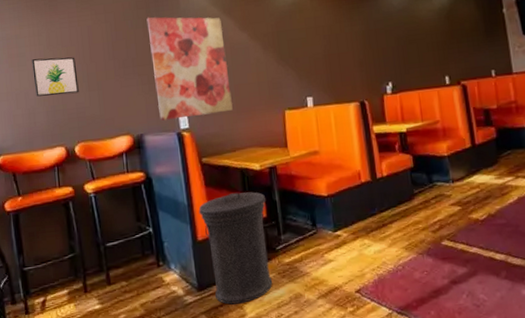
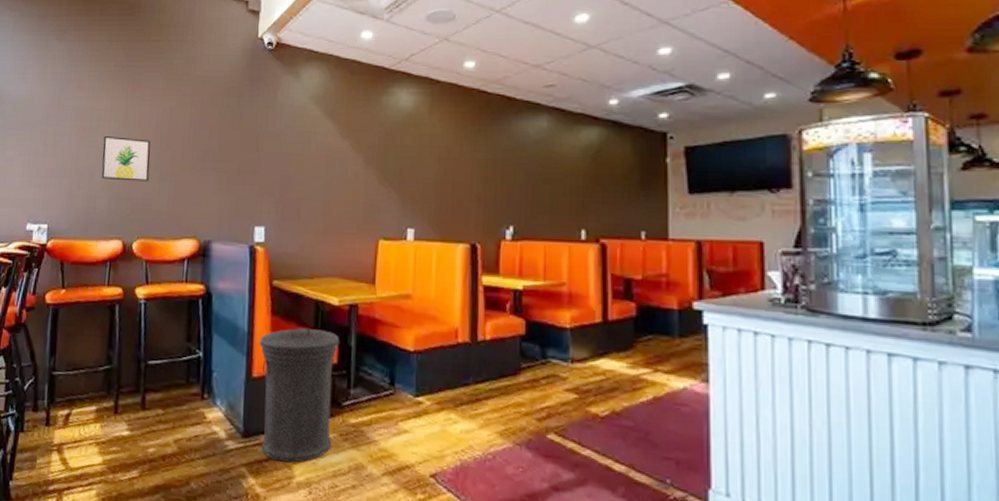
wall art: present [146,16,233,121] -> none [233,107,321,230]

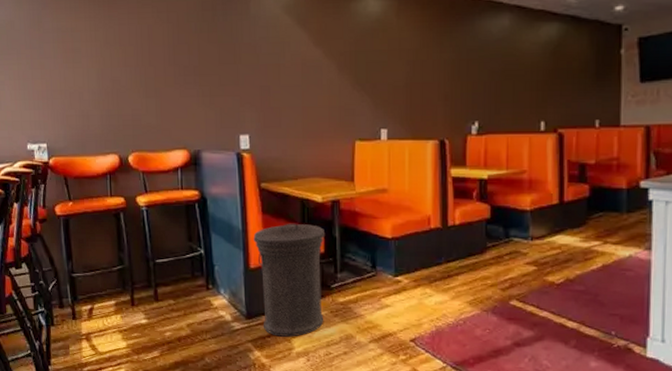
wall art: present [101,136,151,182] -> none [87,56,136,99]

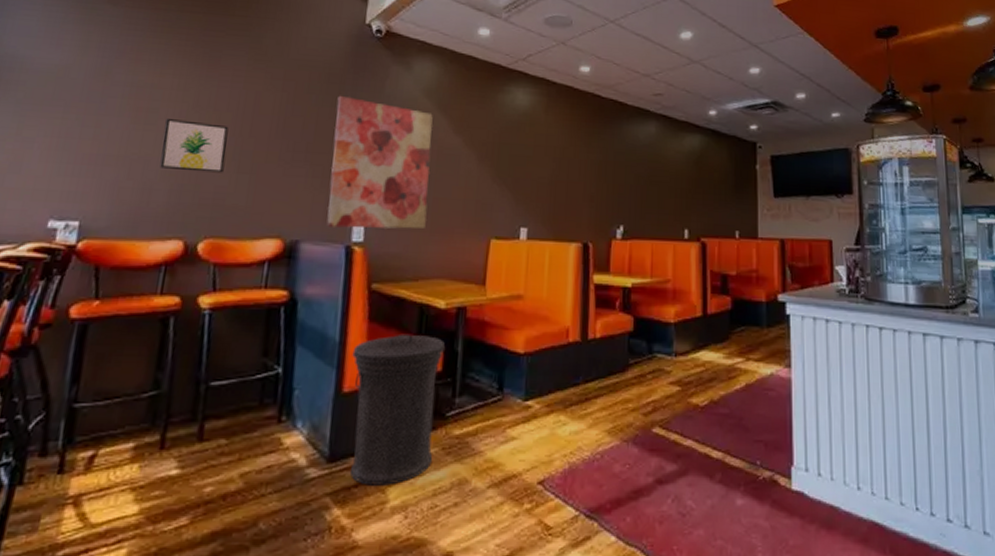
wall art: none [87,56,136,99] -> present [159,119,229,173]
wall art: none [212,20,298,138] -> present [326,95,433,229]

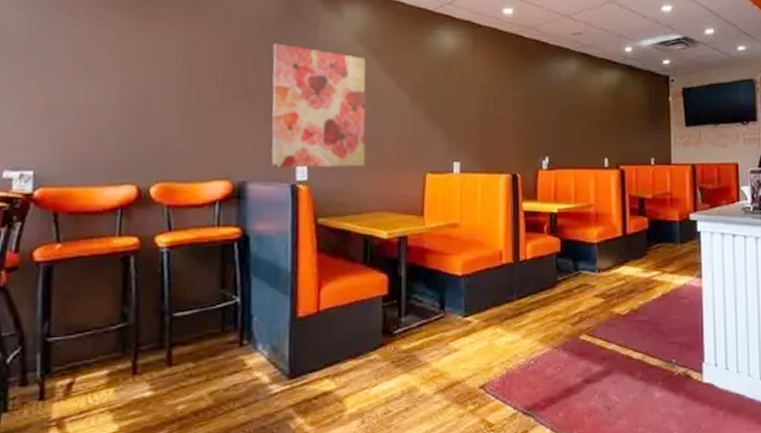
wall art: present [159,119,229,173] -> none [106,70,170,121]
trash can: present [350,333,446,486] -> none [304,262,390,397]

